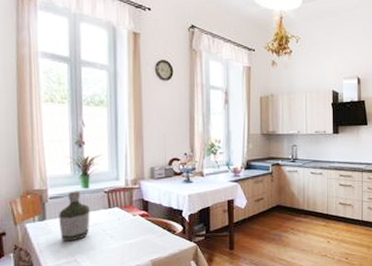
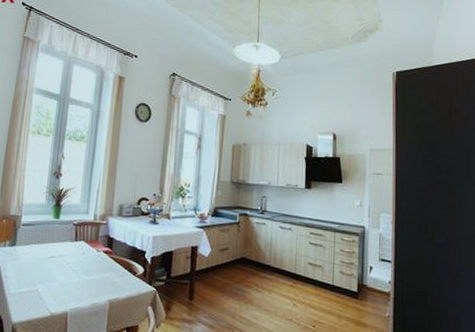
bottle: present [59,191,90,242] -> none [26,220,58,271]

